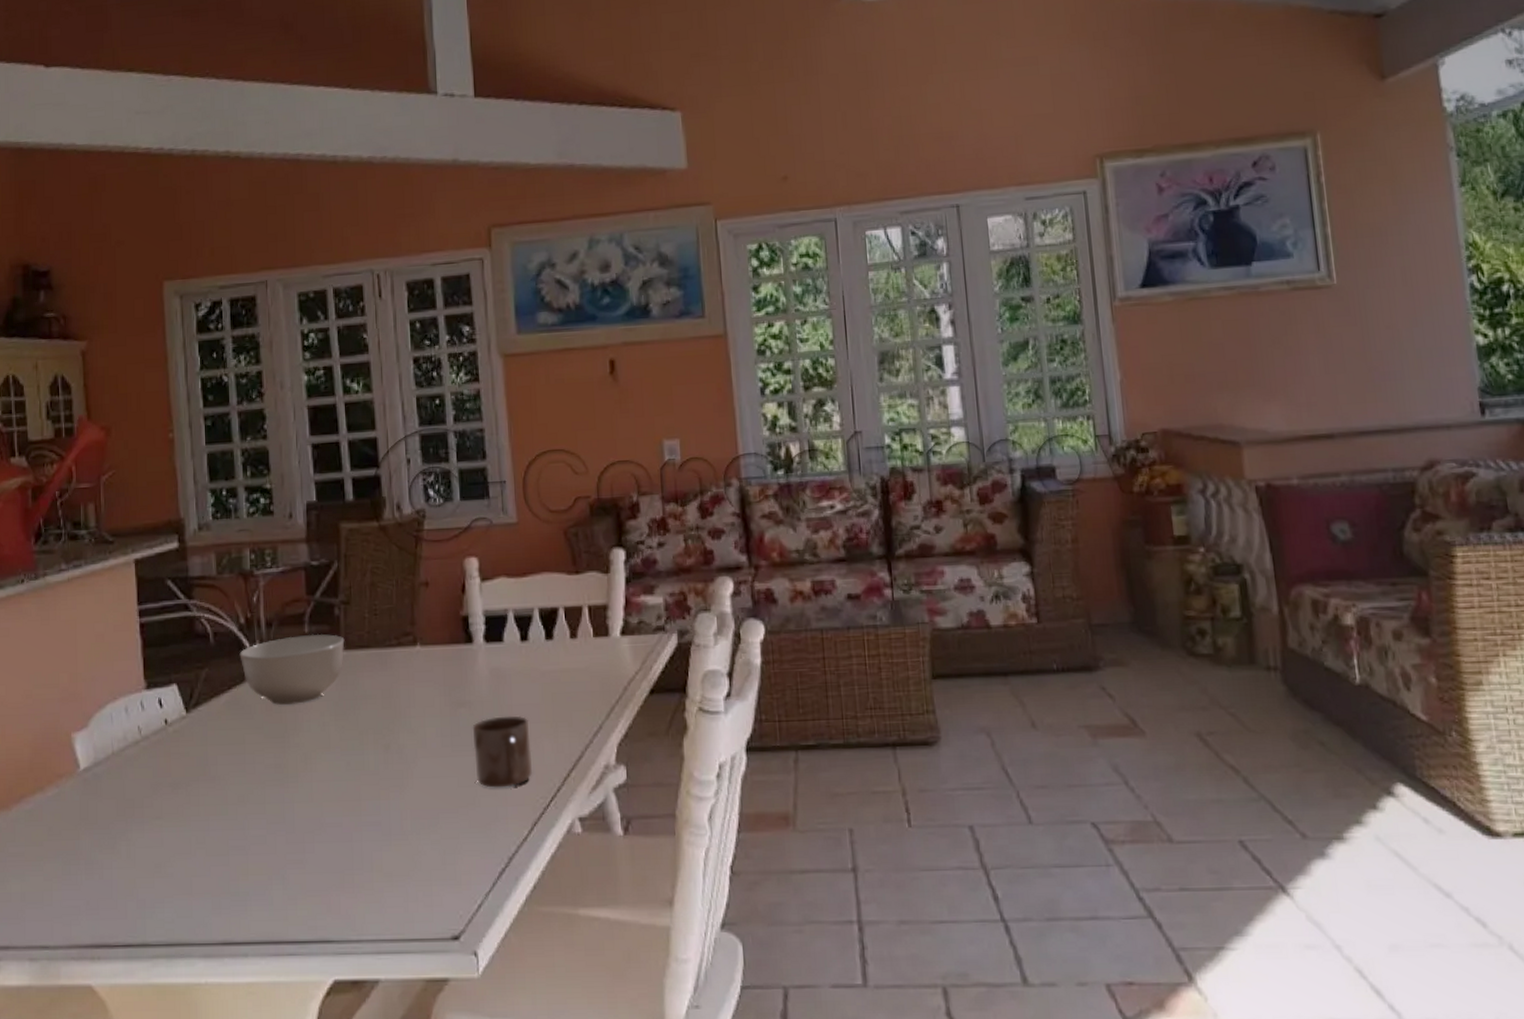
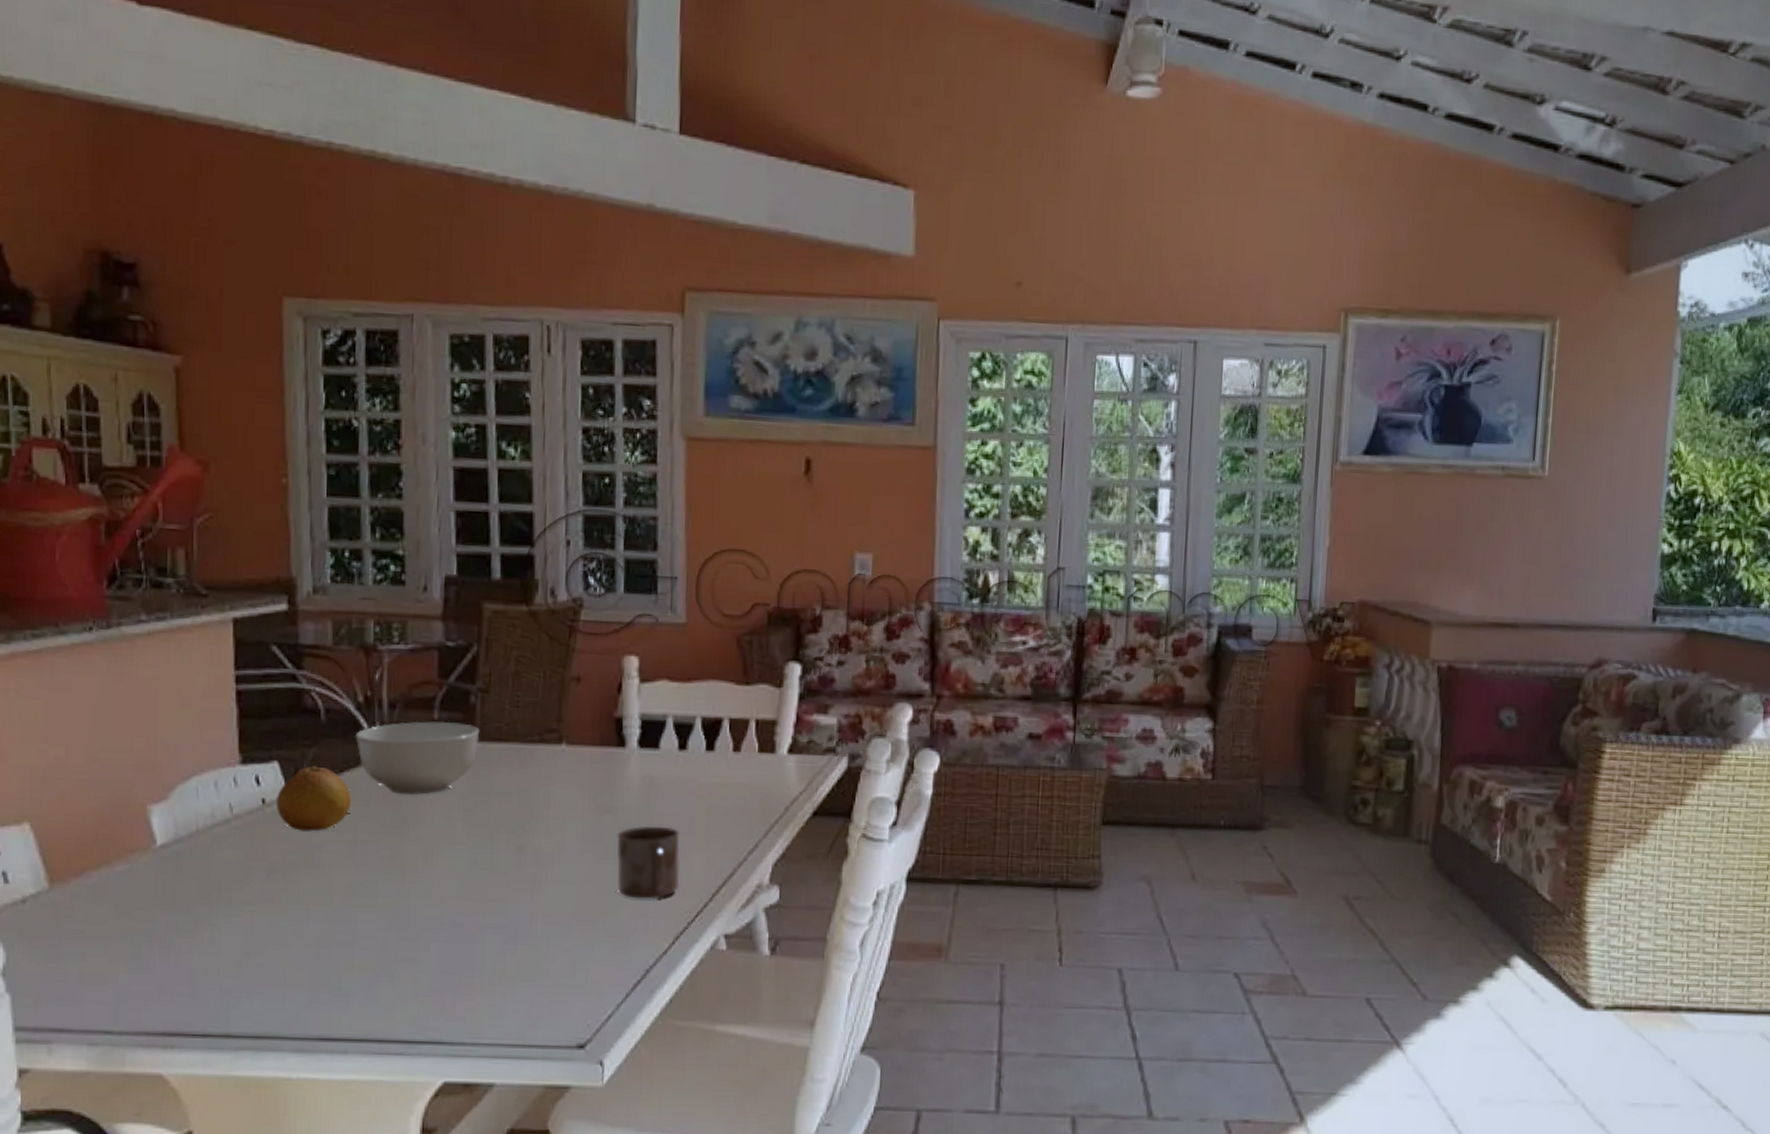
fruit: none [177,685,240,747] -> present [277,766,352,831]

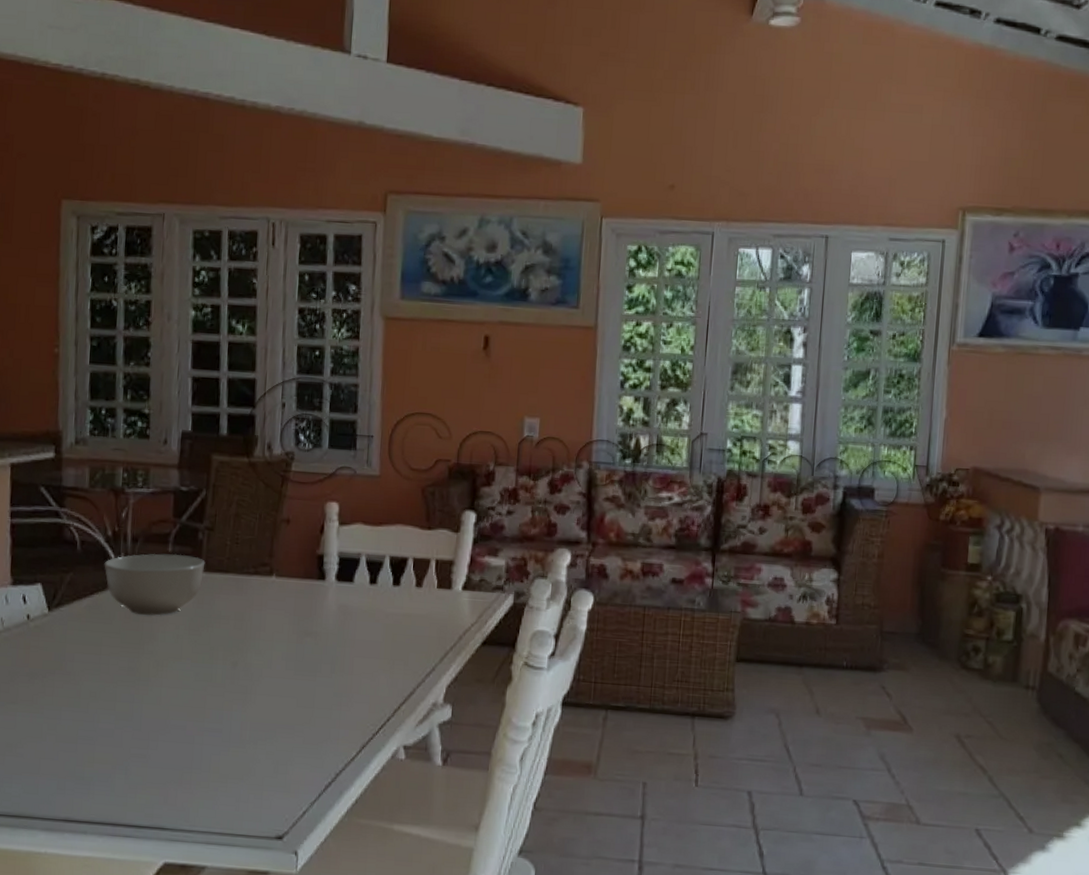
fruit: present [277,766,352,831] -> none [38,588,99,644]
cup: present [616,825,681,899] -> none [314,648,368,712]

